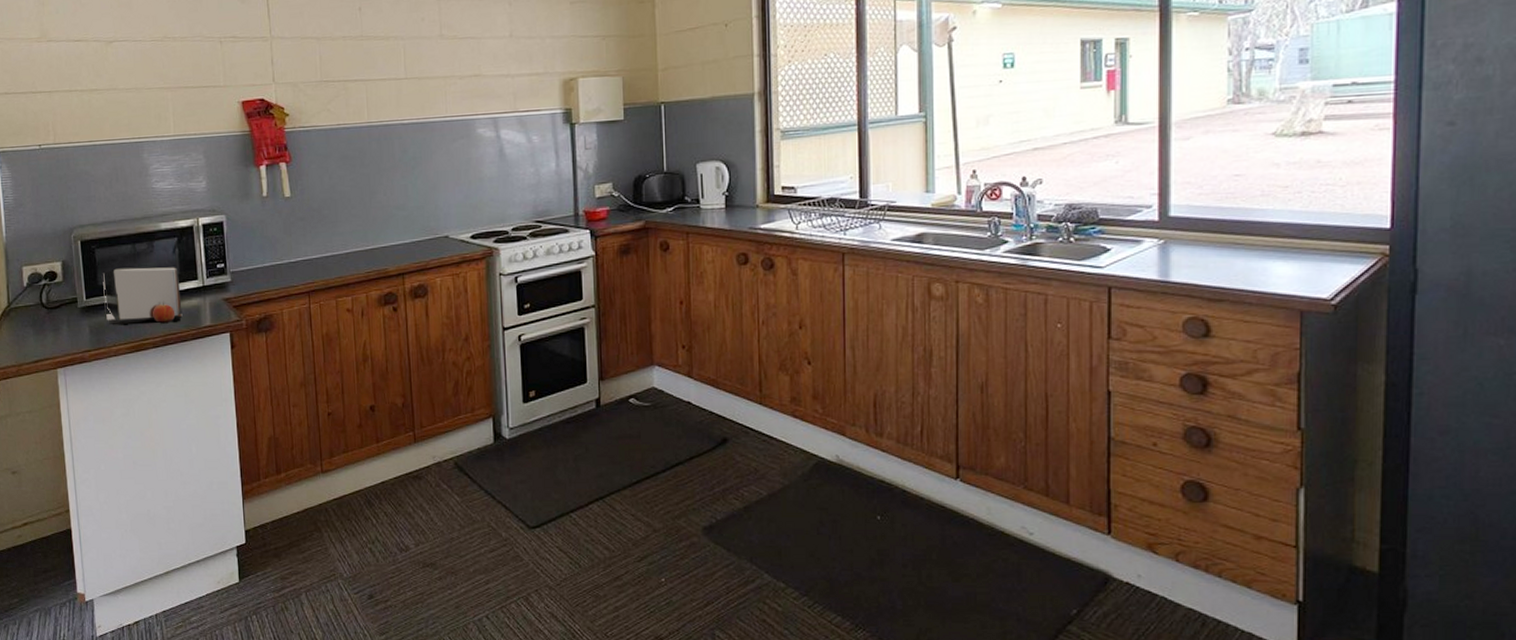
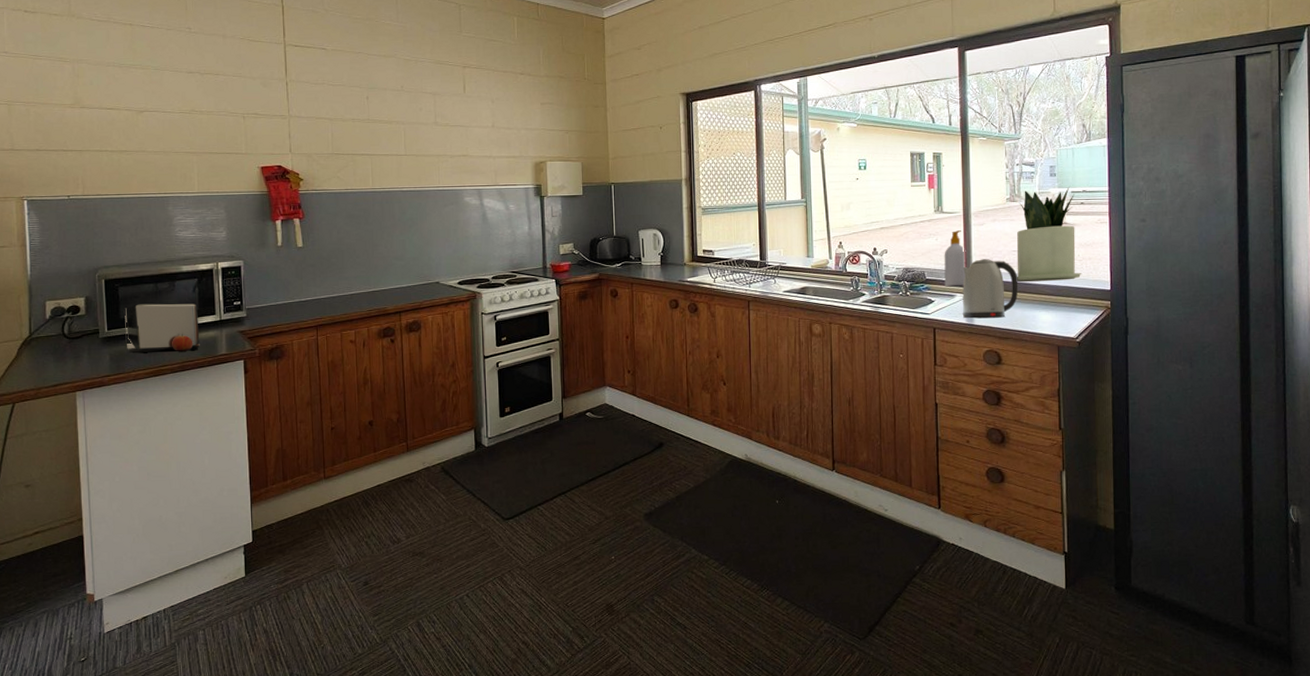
soap bottle: none [1127,148,1162,229] -> present [944,230,967,287]
kettle: none [1154,188,1242,274] -> present [962,259,1019,319]
planter: none [1240,78,1344,221] -> present [1016,187,1082,283]

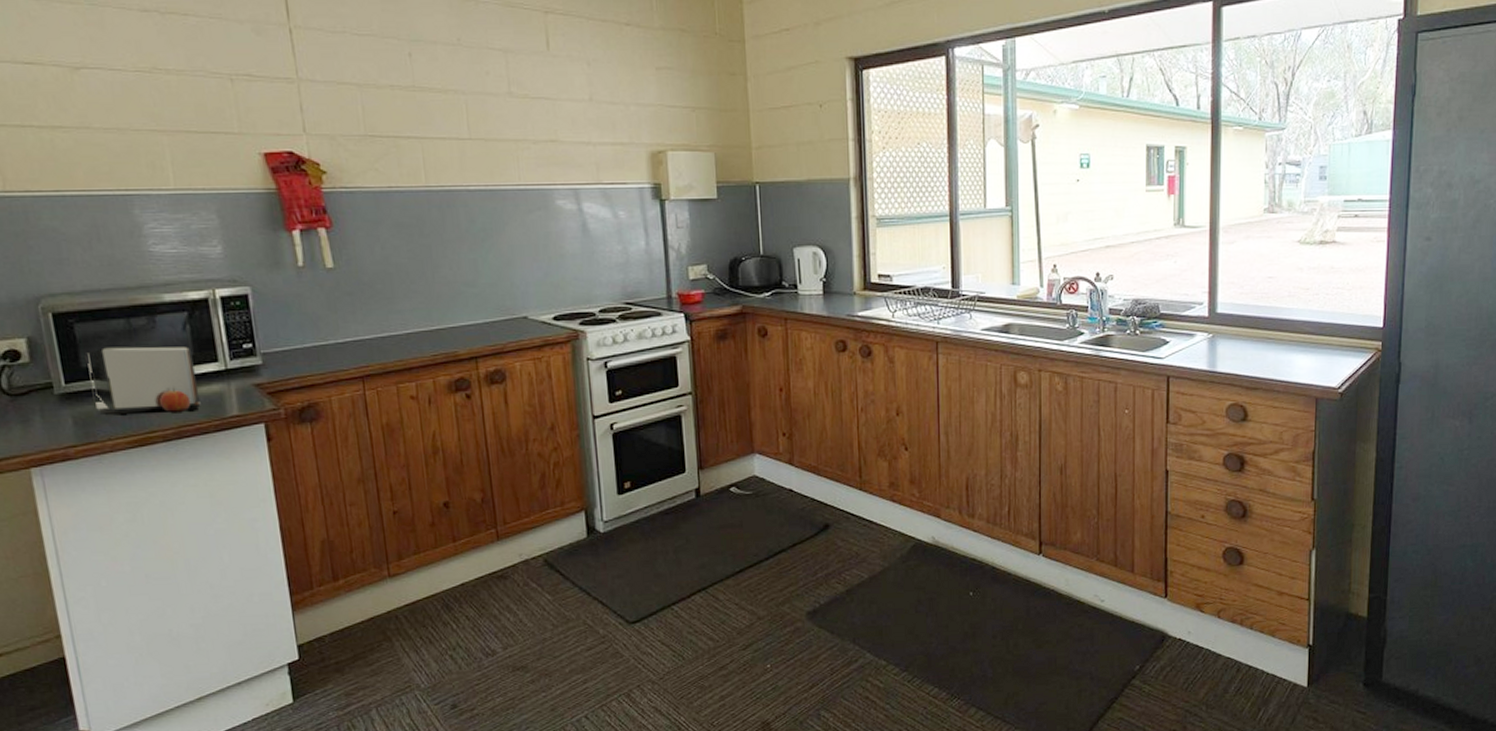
soap bottle: present [944,230,967,287] -> none [1183,250,1211,324]
kettle: present [962,259,1019,319] -> none [1204,287,1273,364]
planter: present [1016,187,1082,283] -> none [1272,194,1350,318]

